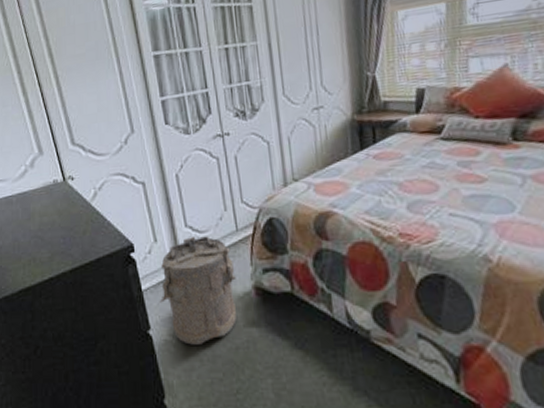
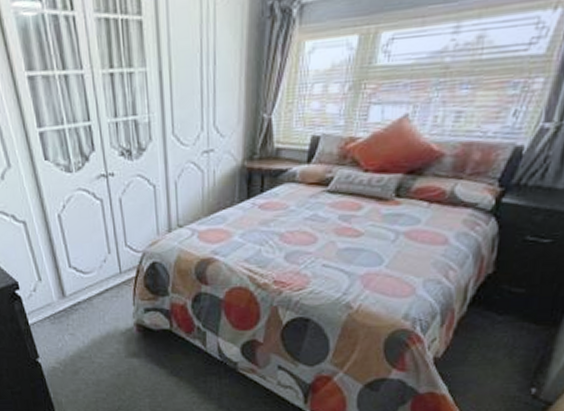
laundry hamper: present [159,236,237,345] -> none [46,277,119,371]

